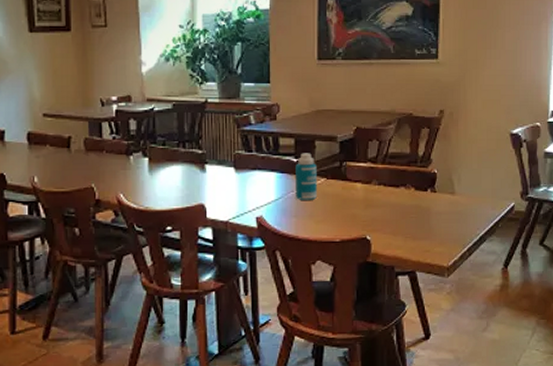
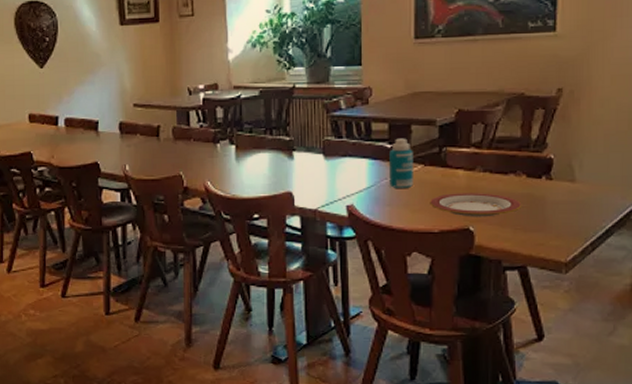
plate: none [332,204,411,227] -> present [430,193,522,217]

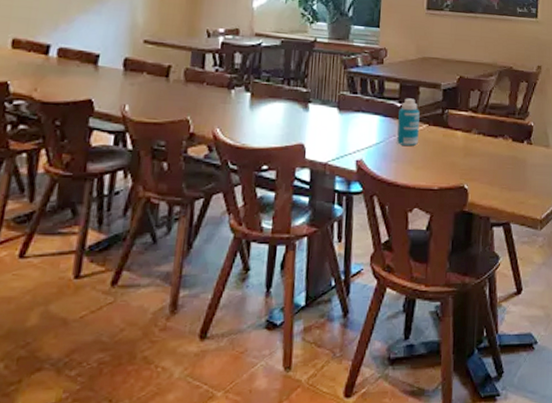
plate: present [430,193,522,217] -> none [432,152,508,176]

